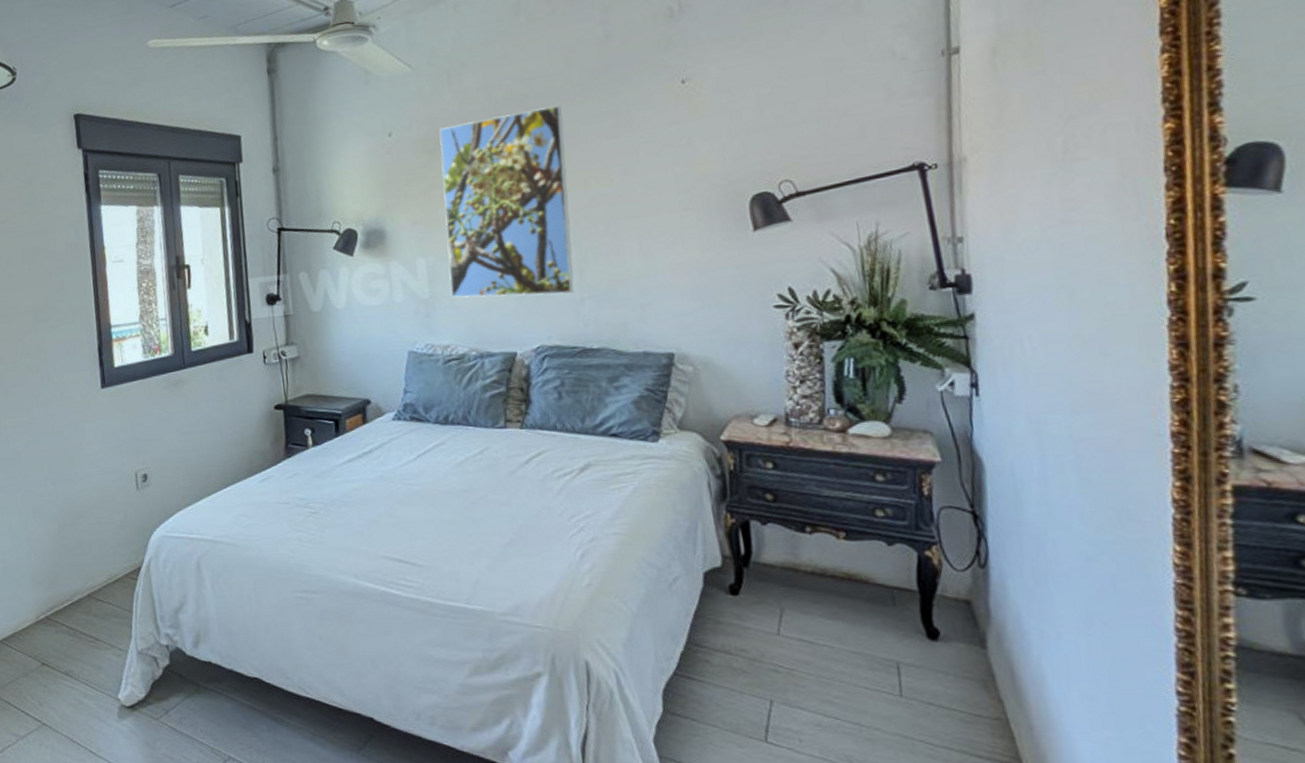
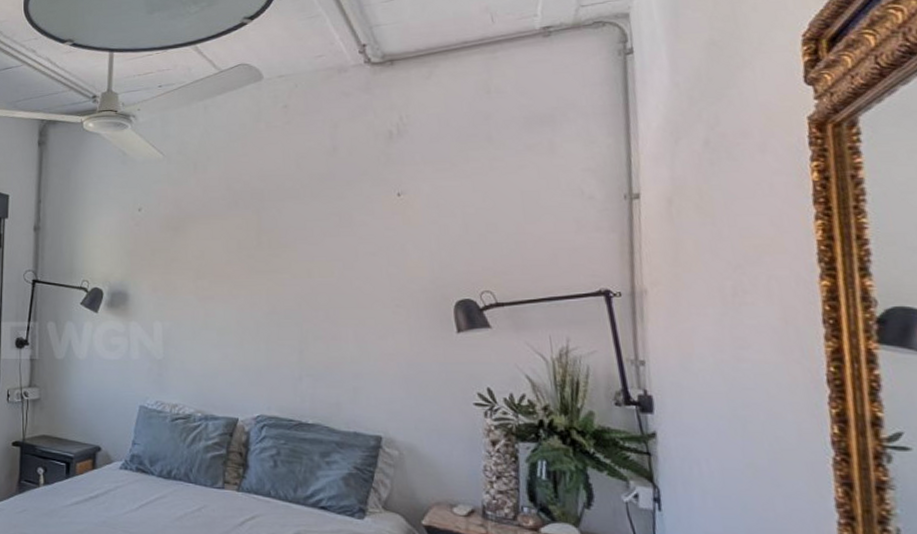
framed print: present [439,105,574,298] -> none [182,201,295,370]

